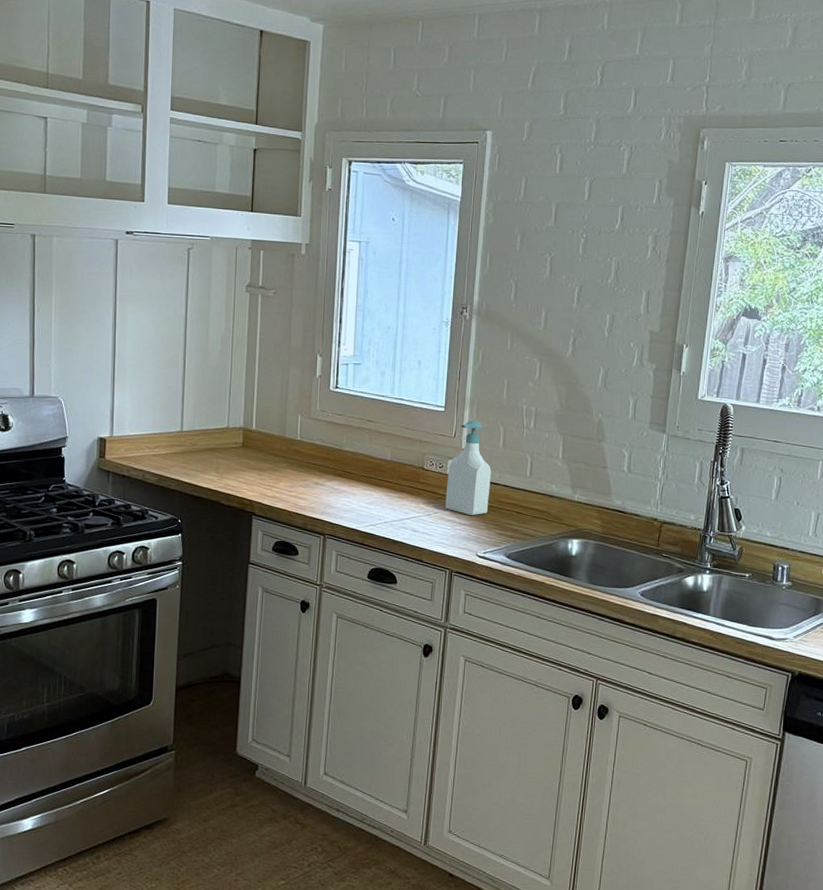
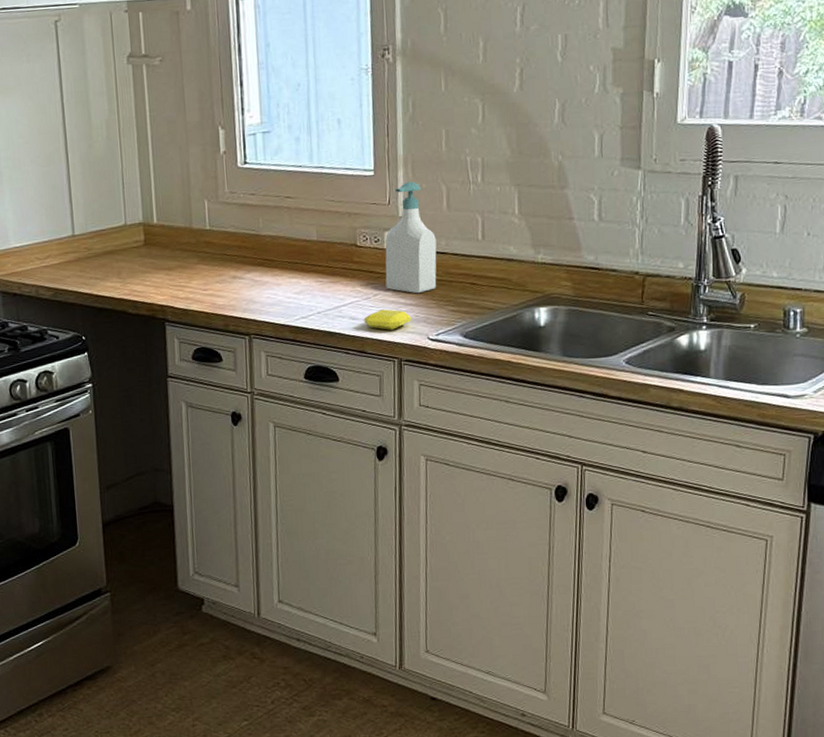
soap bar: none [423,526,465,544] -> present [364,309,412,330]

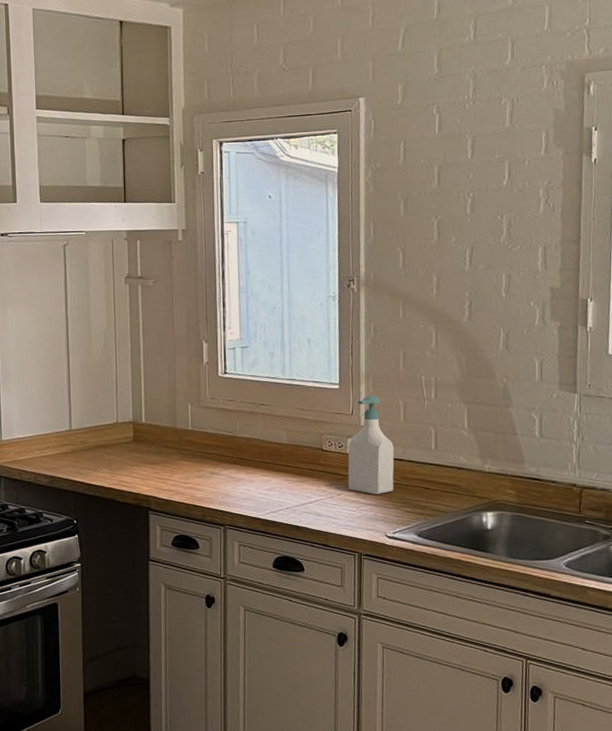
soap bar: present [364,309,412,330] -> none [328,507,371,527]

